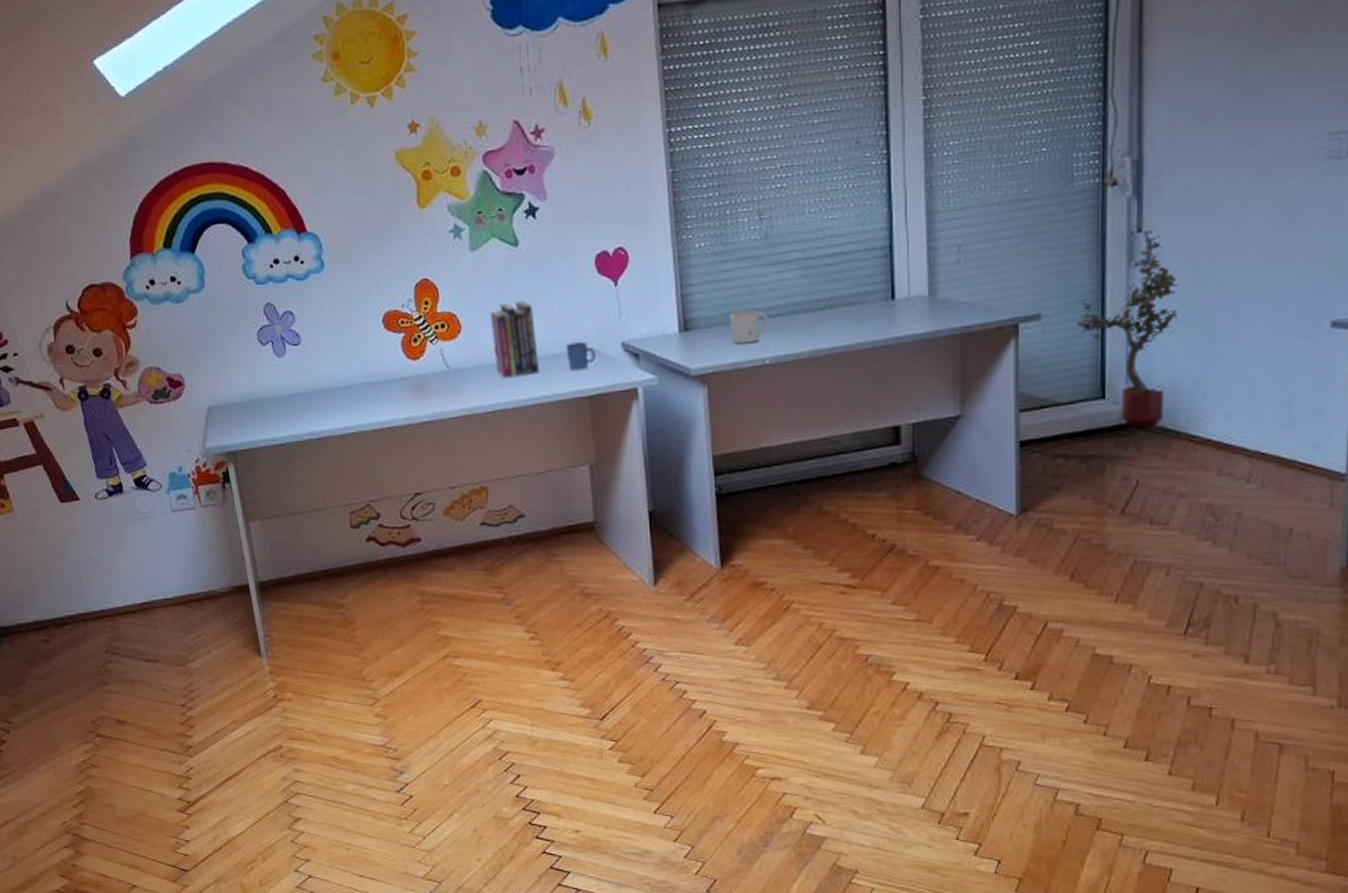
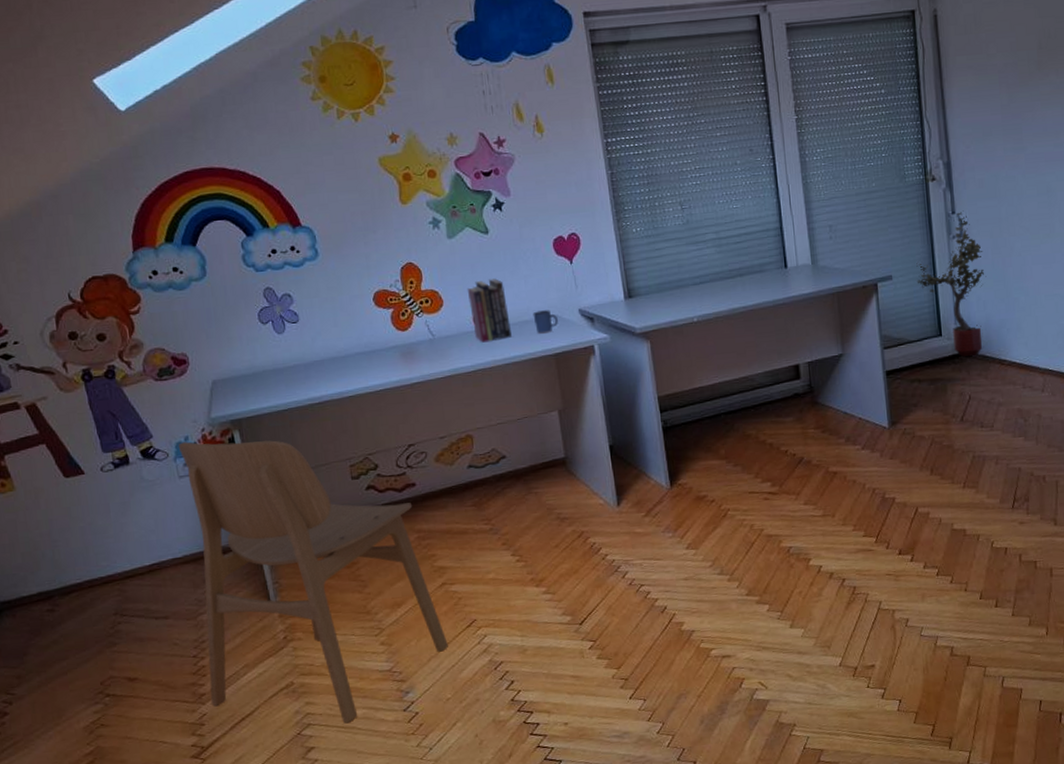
wooden chair: none [171,473,449,798] -> present [178,440,448,724]
mug: present [730,310,768,344] -> none [664,280,694,307]

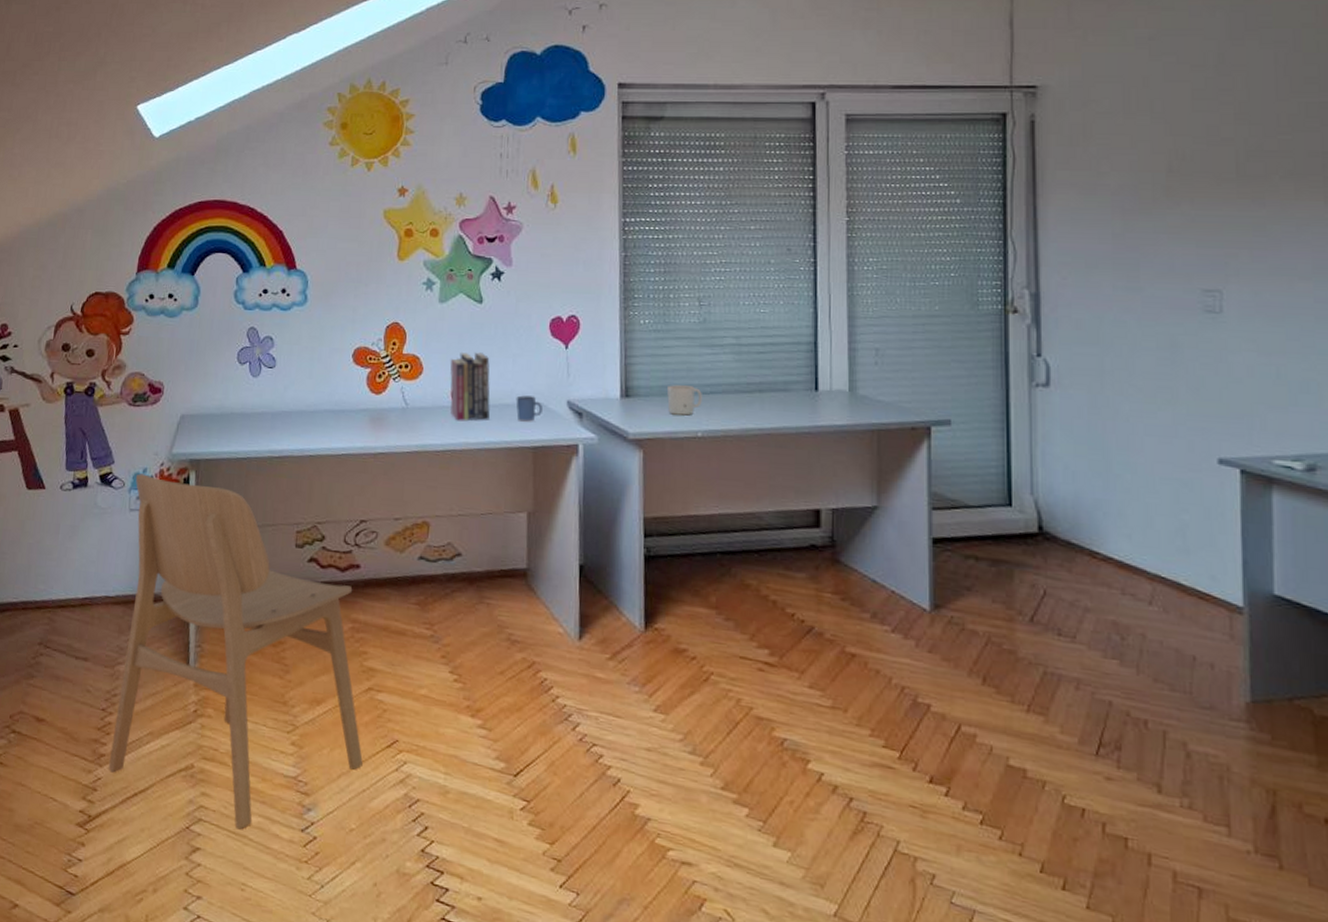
mug: none [664,280,694,307] -> present [667,385,702,416]
potted tree: present [916,210,987,357] -> none [983,354,1079,540]

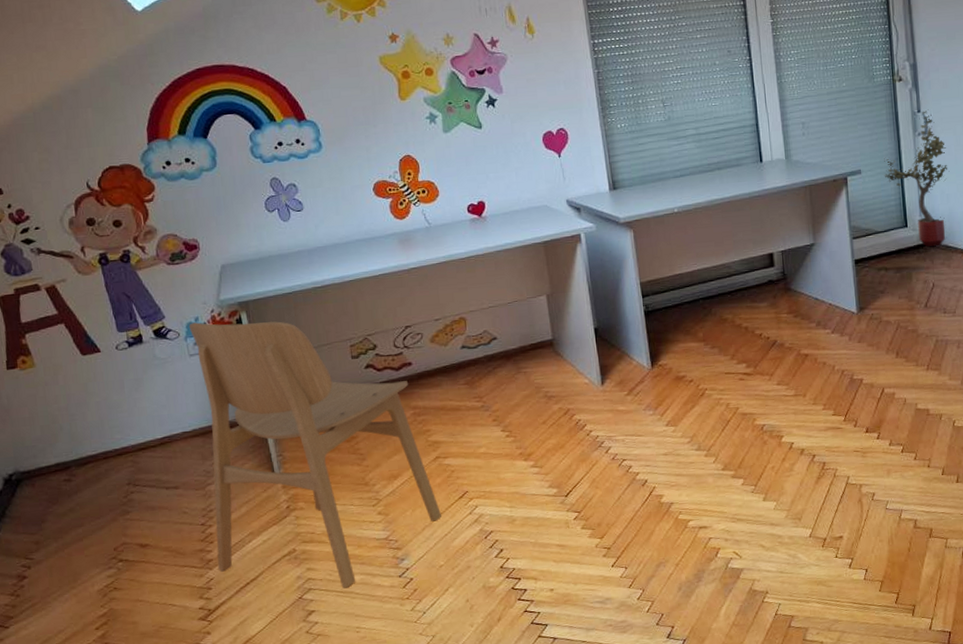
books: present [449,352,490,422] -> none [461,170,503,231]
mug: present [516,395,543,422] -> none [523,200,547,223]
mug: present [667,385,702,416] -> none [646,173,675,198]
potted tree: none [983,354,1079,540] -> present [884,109,950,247]

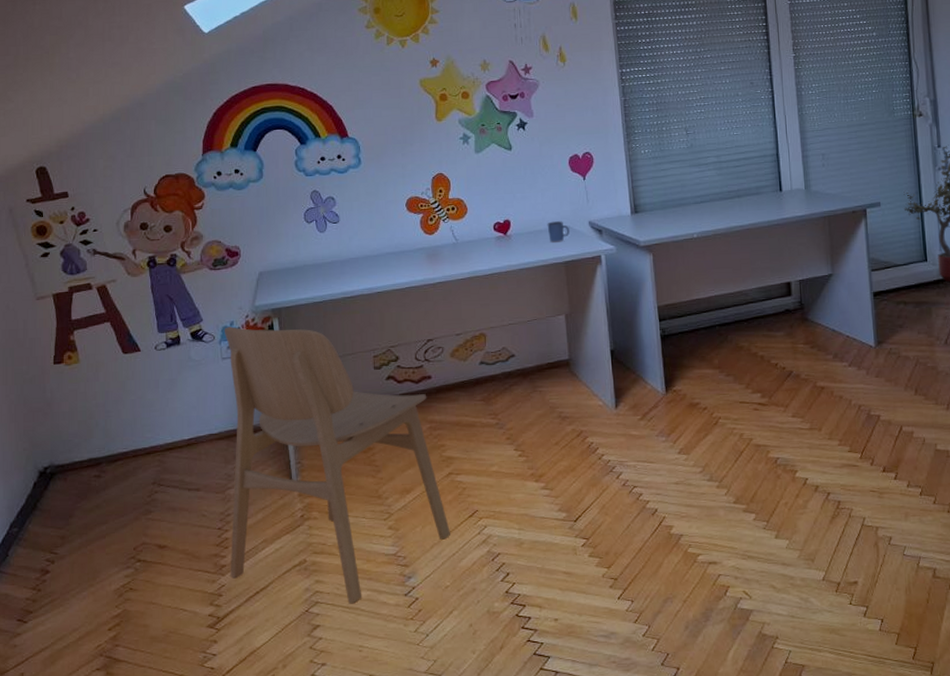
mug: none [523,200,547,223] -> present [547,221,569,243]

